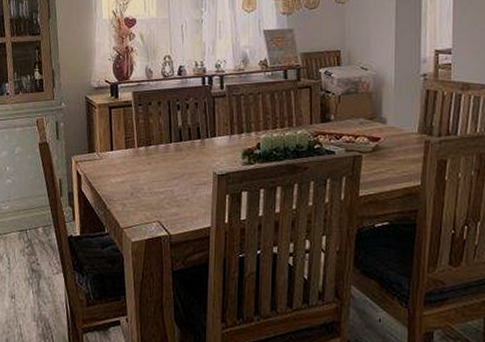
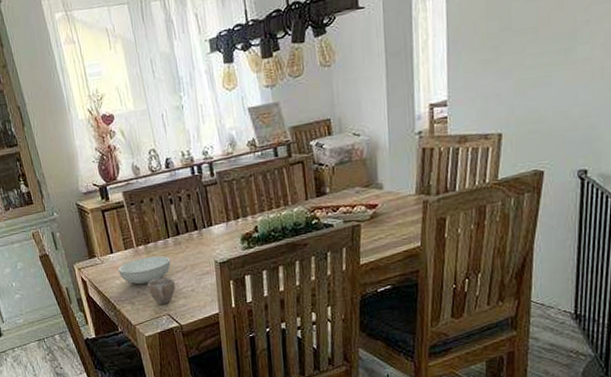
serving bowl: none [115,159,169,187] -> present [118,256,171,285]
cup: none [142,182,171,211] -> present [147,277,176,305]

